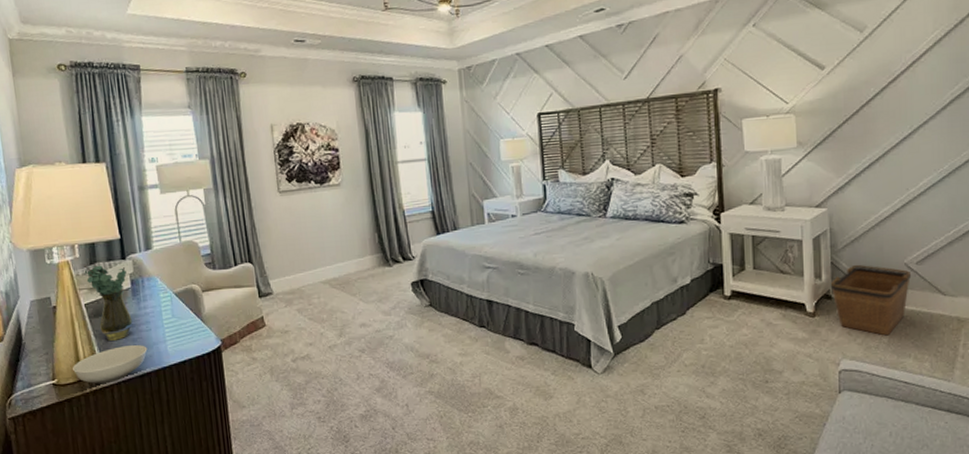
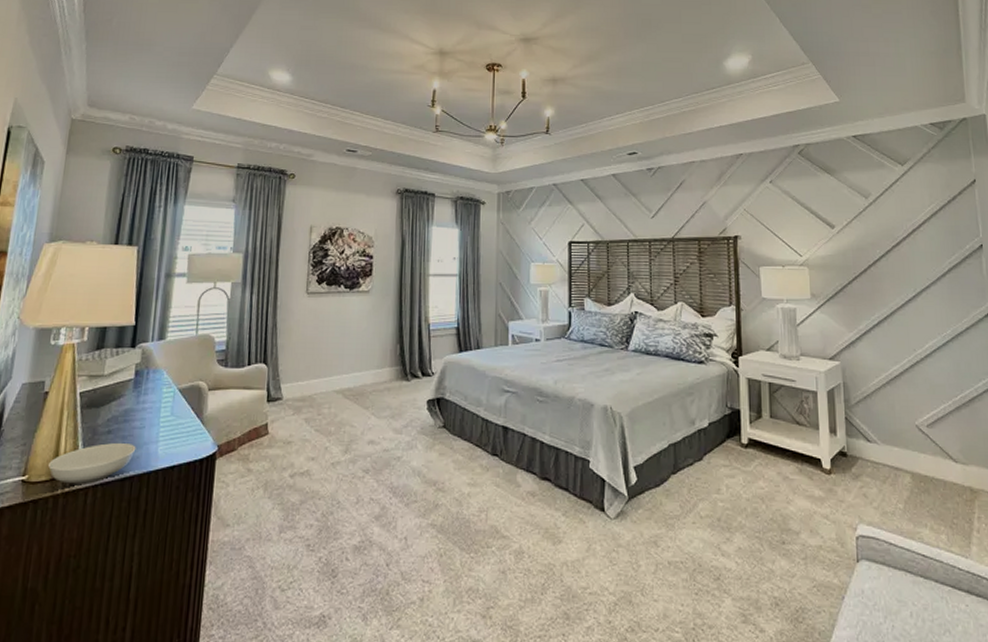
vase: present [83,264,133,341] -> none [88,350,133,436]
bicycle basket: present [830,264,911,336] -> none [845,422,922,502]

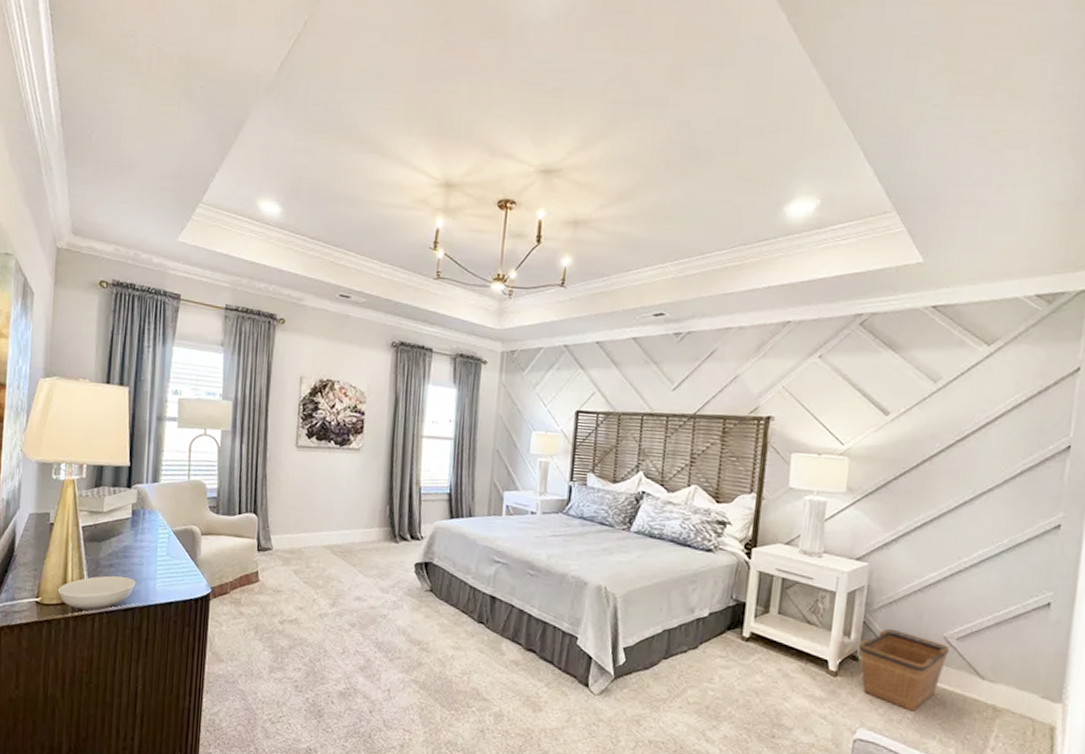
bicycle basket: none [845,422,922,502] -> present [858,628,949,712]

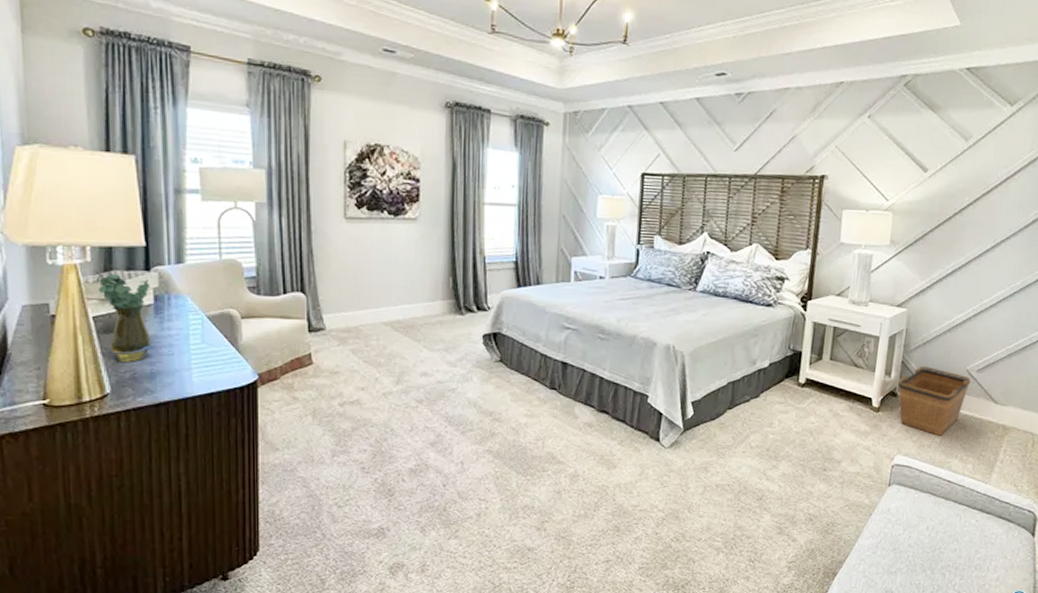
bowl: present [57,575,136,612] -> none [69,369,167,410]
vase: none [87,486,130,569] -> present [95,271,152,362]

